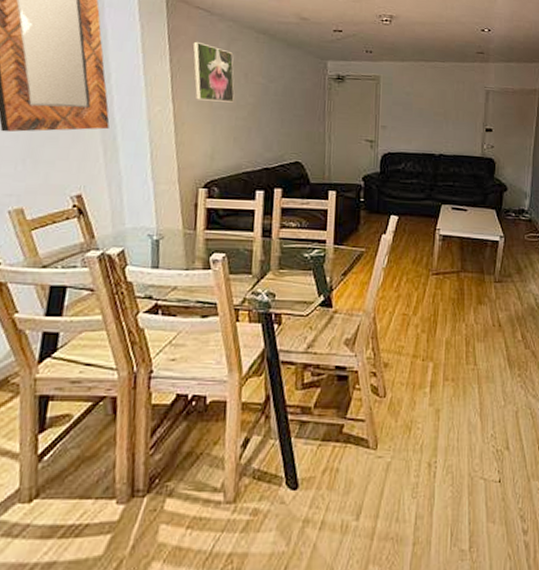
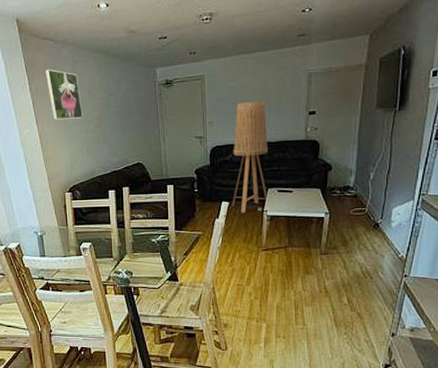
floor lamp: none [401,110,444,230] -> present [232,100,269,213]

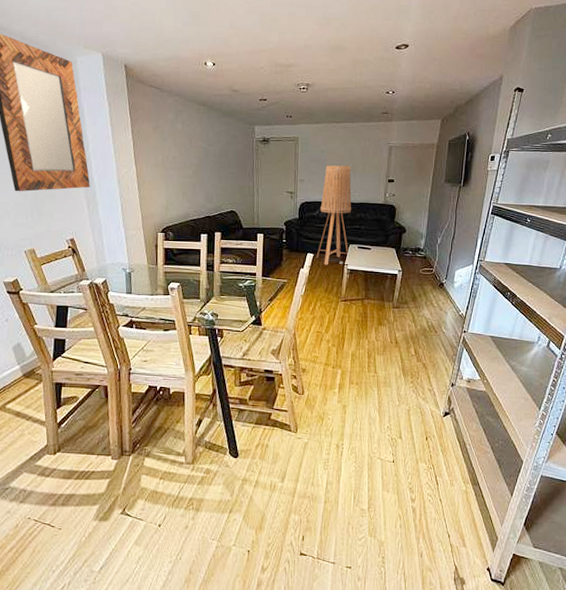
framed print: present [45,69,83,120] -> none [148,114,182,164]

